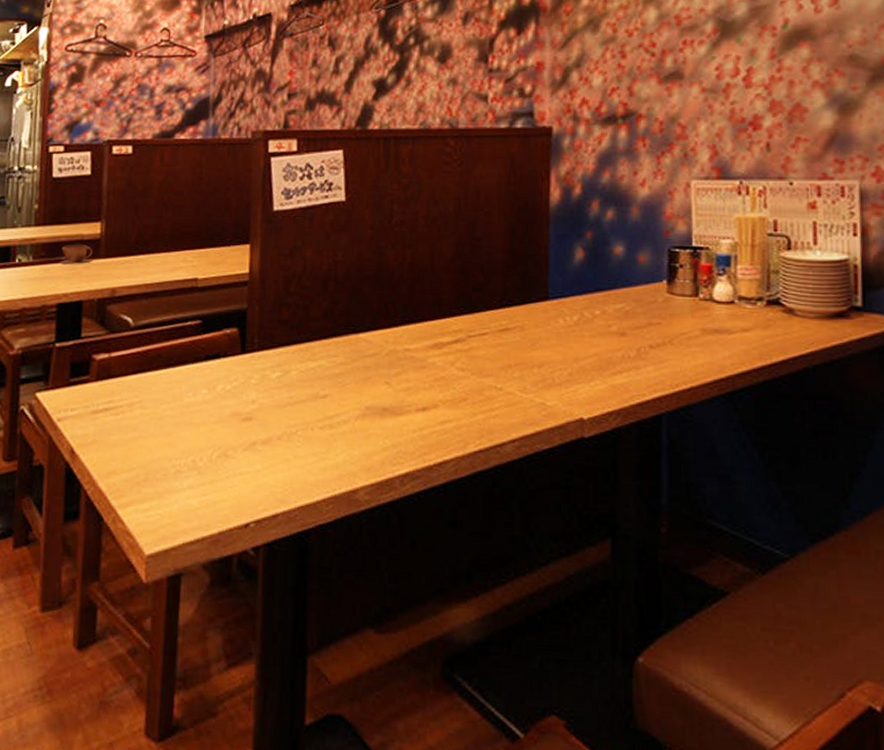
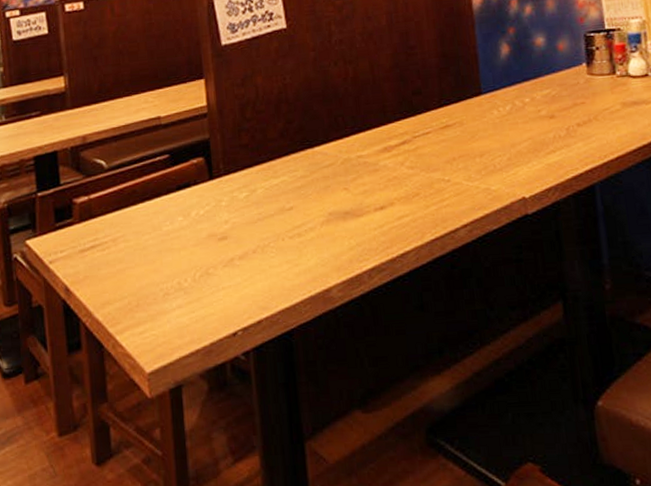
teacup: present [60,244,93,265] -> none [31,98,62,120]

